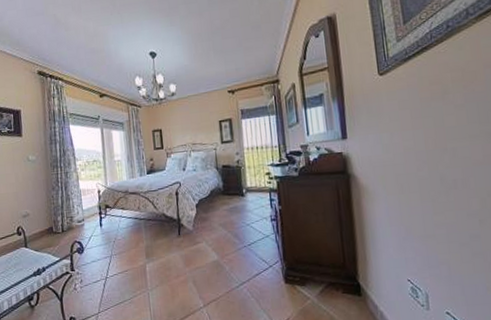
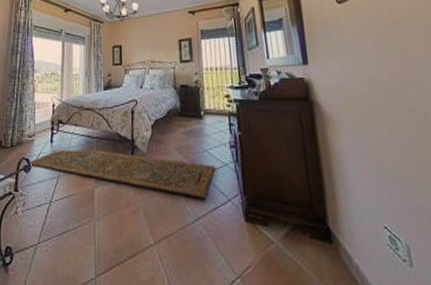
rug: none [81,230,258,267] -> present [28,150,216,198]

